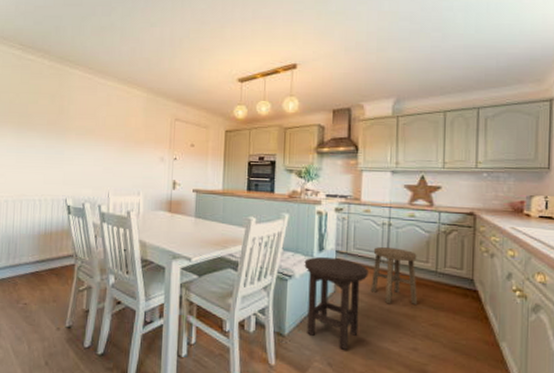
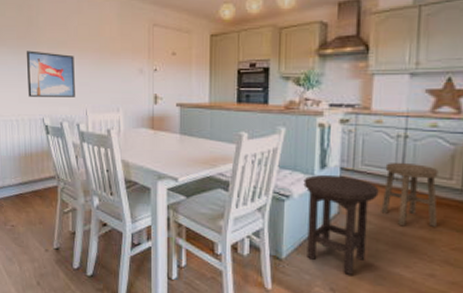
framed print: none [53,136,101,180] -> present [26,50,75,97]

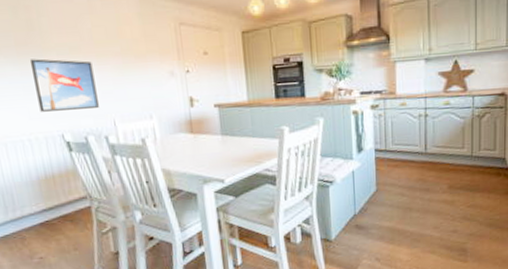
stool: present [303,174,379,275] -> none [344,156,408,244]
stool: present [381,163,439,227] -> none [411,138,456,194]

